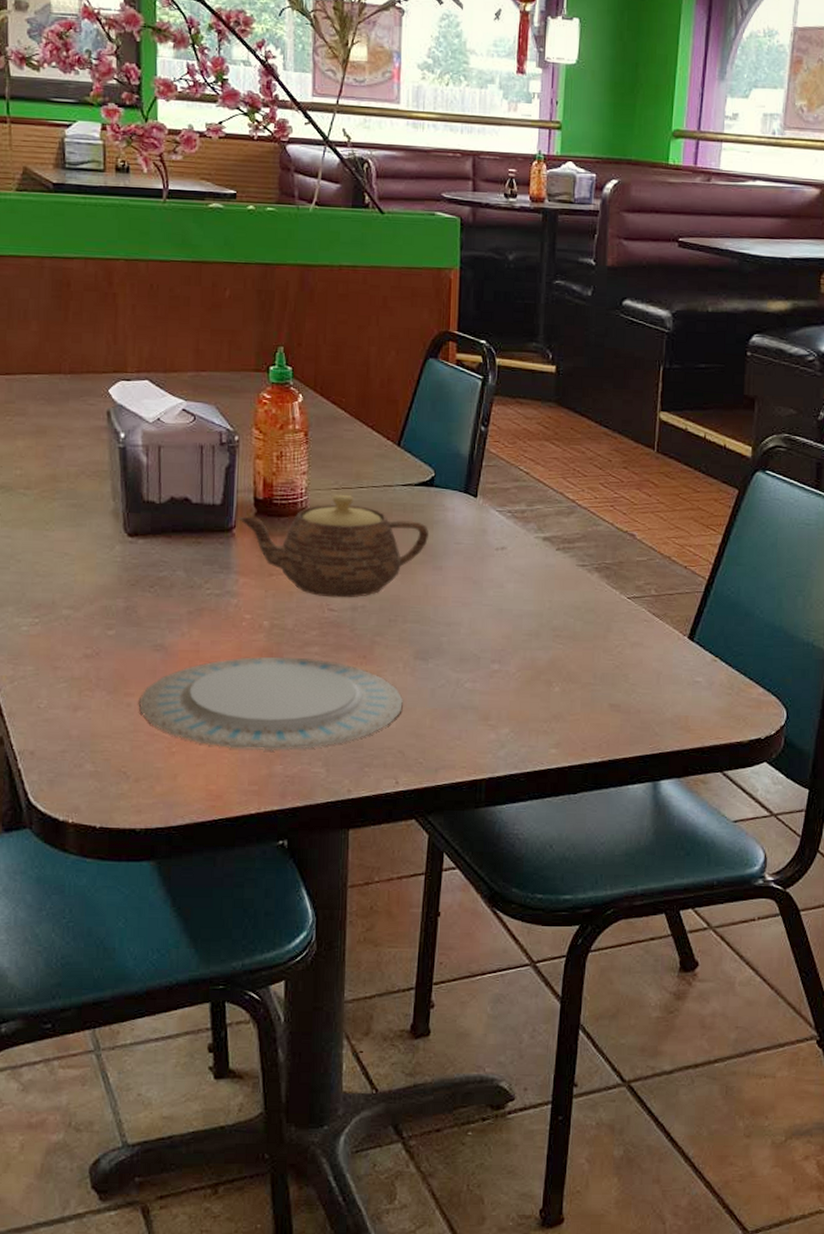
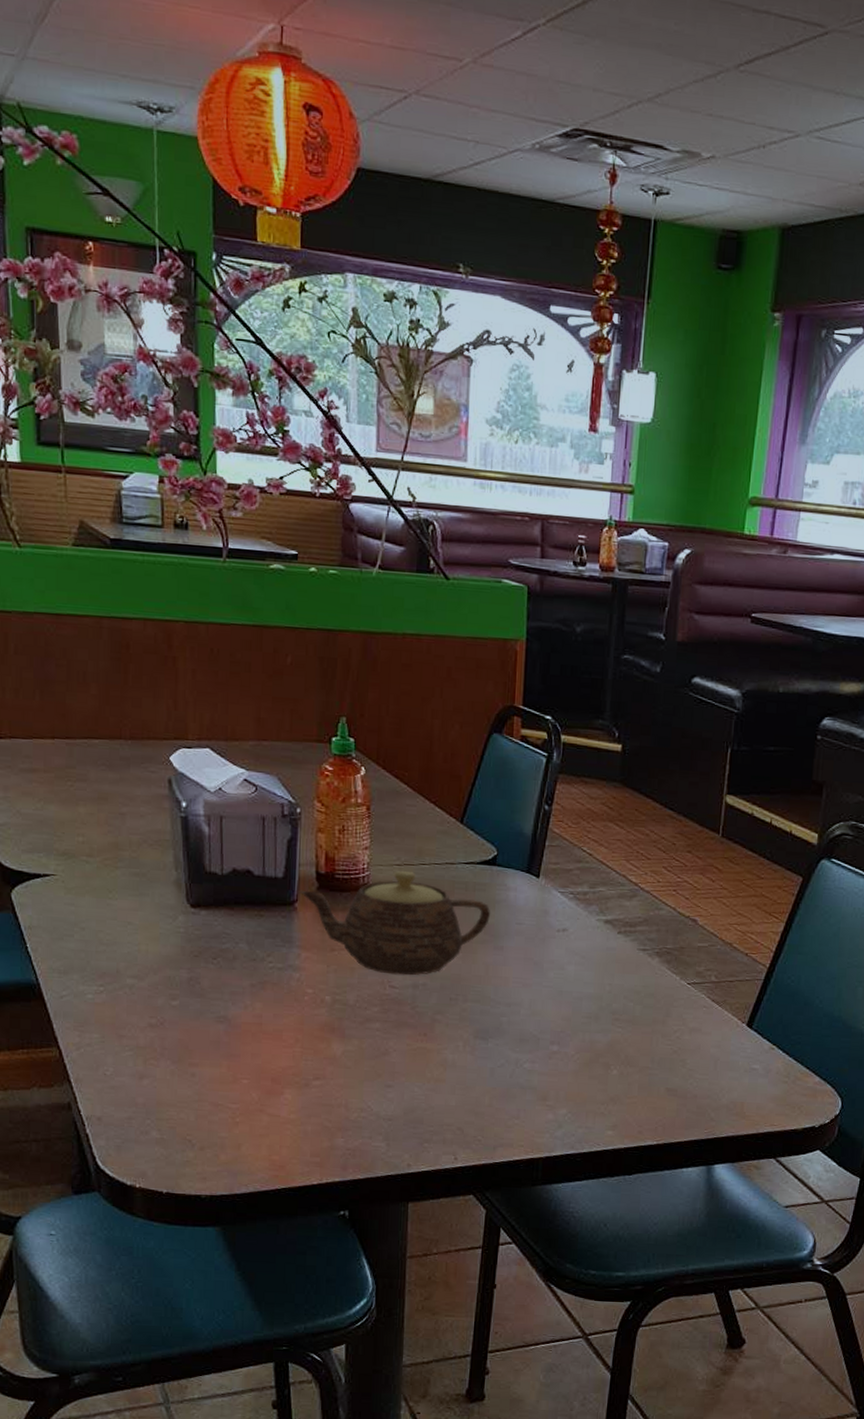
plate: present [139,656,403,751] -> none [204,1031,463,1125]

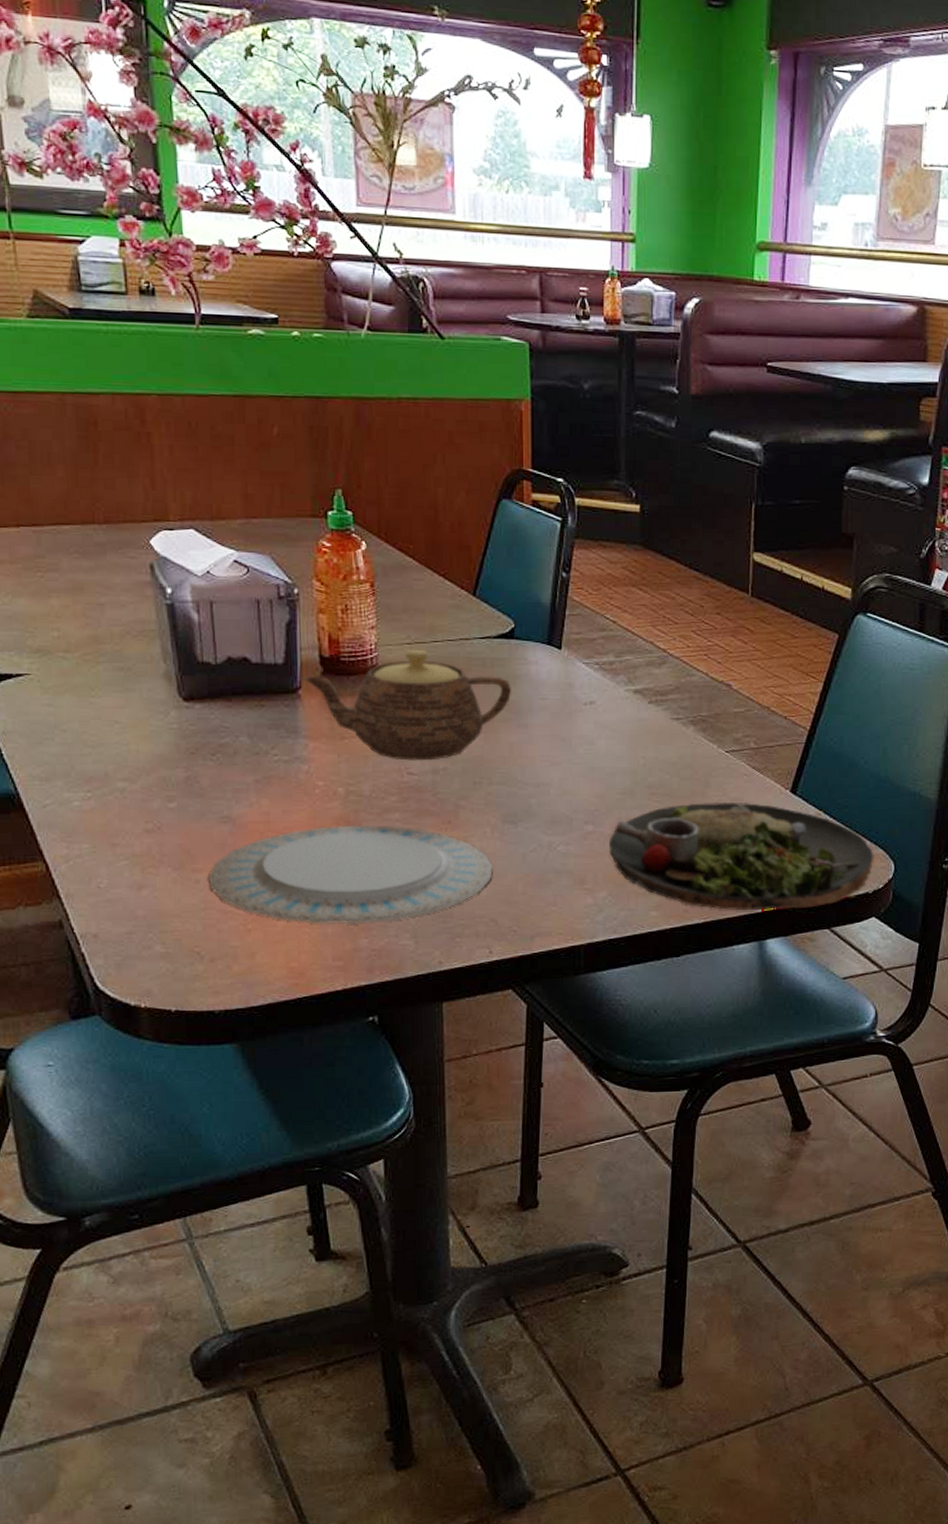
plate: none [204,1031,463,1125] -> present [209,825,493,925]
dinner plate: none [572,1031,823,1137] -> present [609,803,874,911]

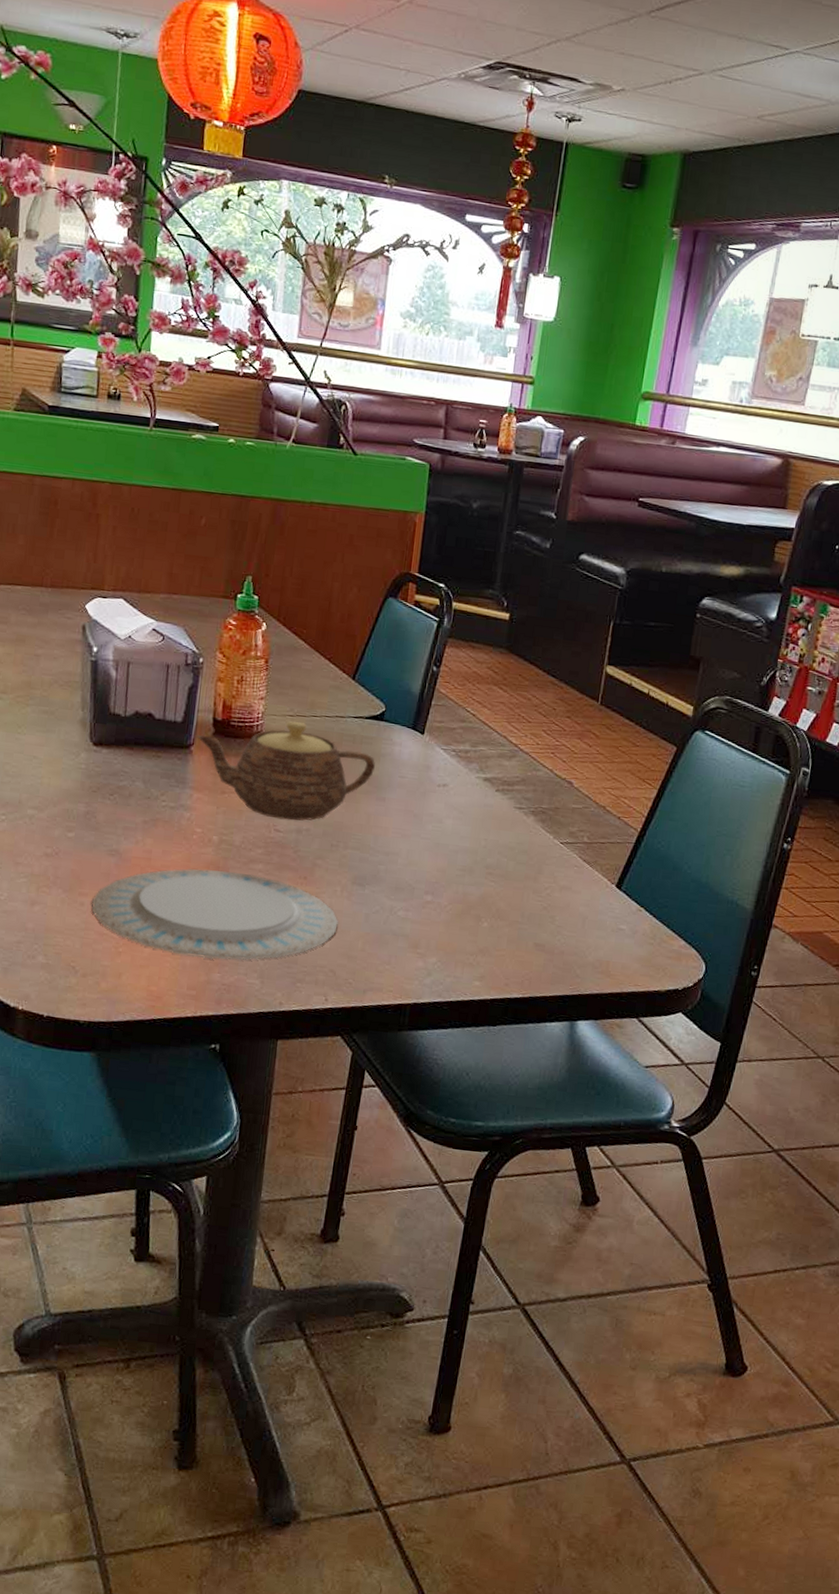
dinner plate: present [609,803,874,911] -> none [444,886,688,996]

